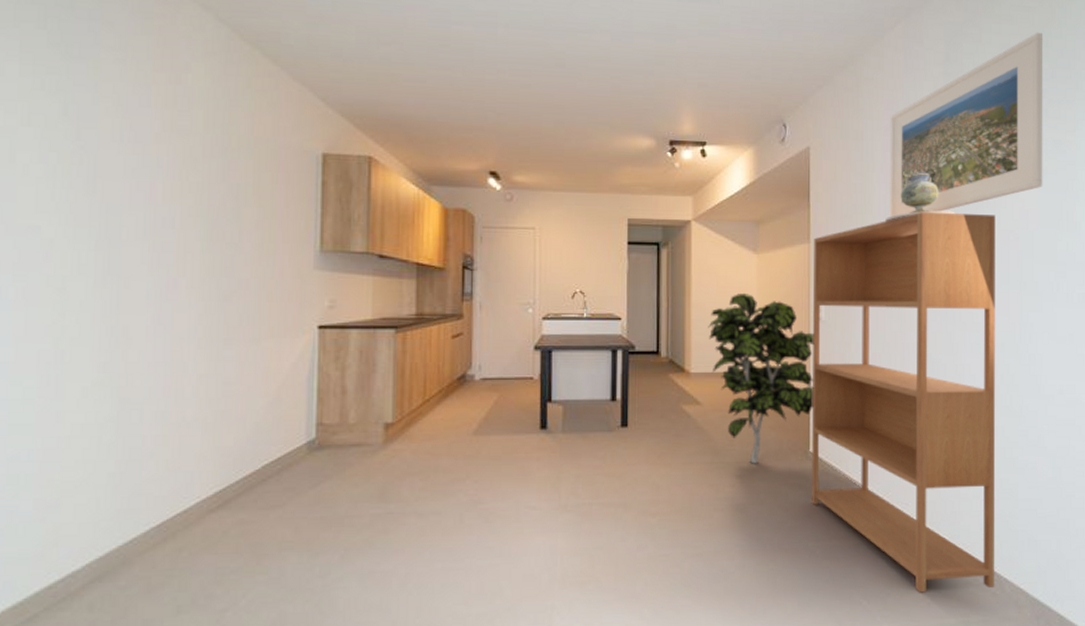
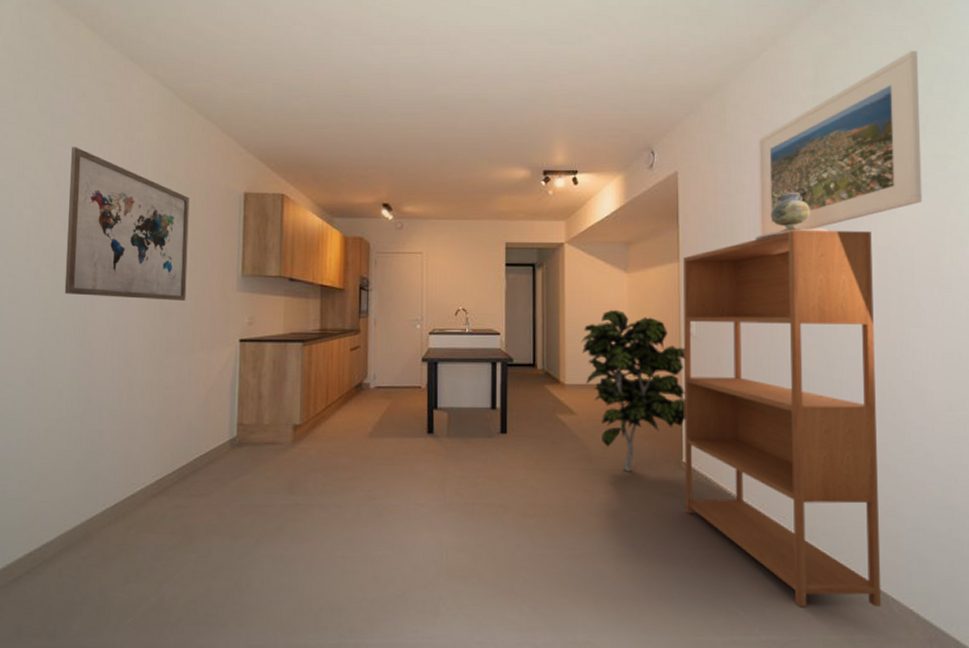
wall art: none [89,89,253,280] -> present [64,147,190,301]

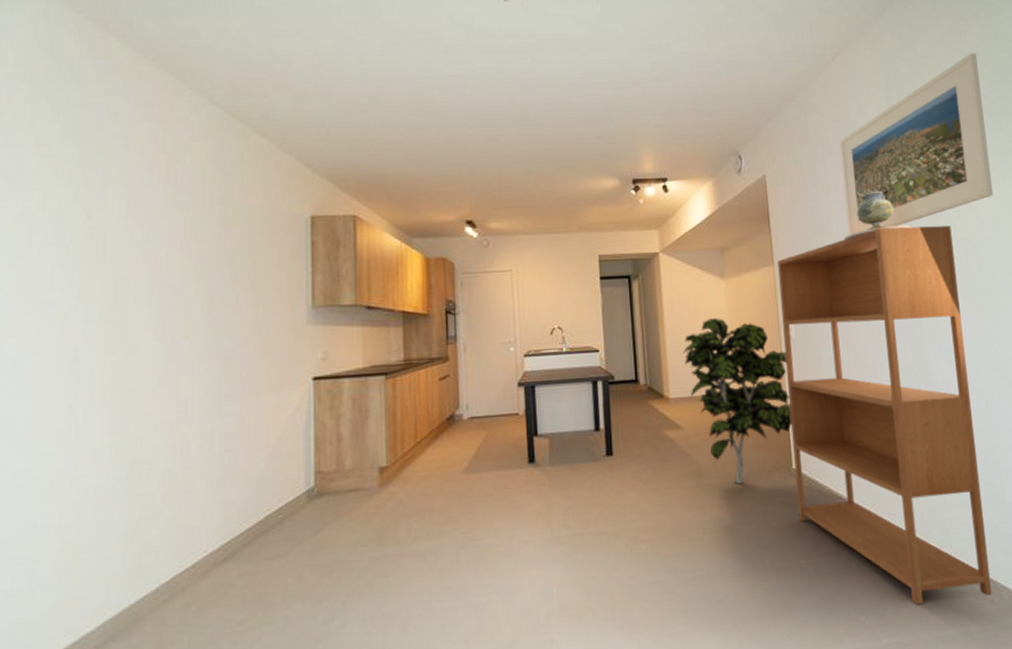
wall art: present [64,147,190,301] -> none [100,173,248,341]

